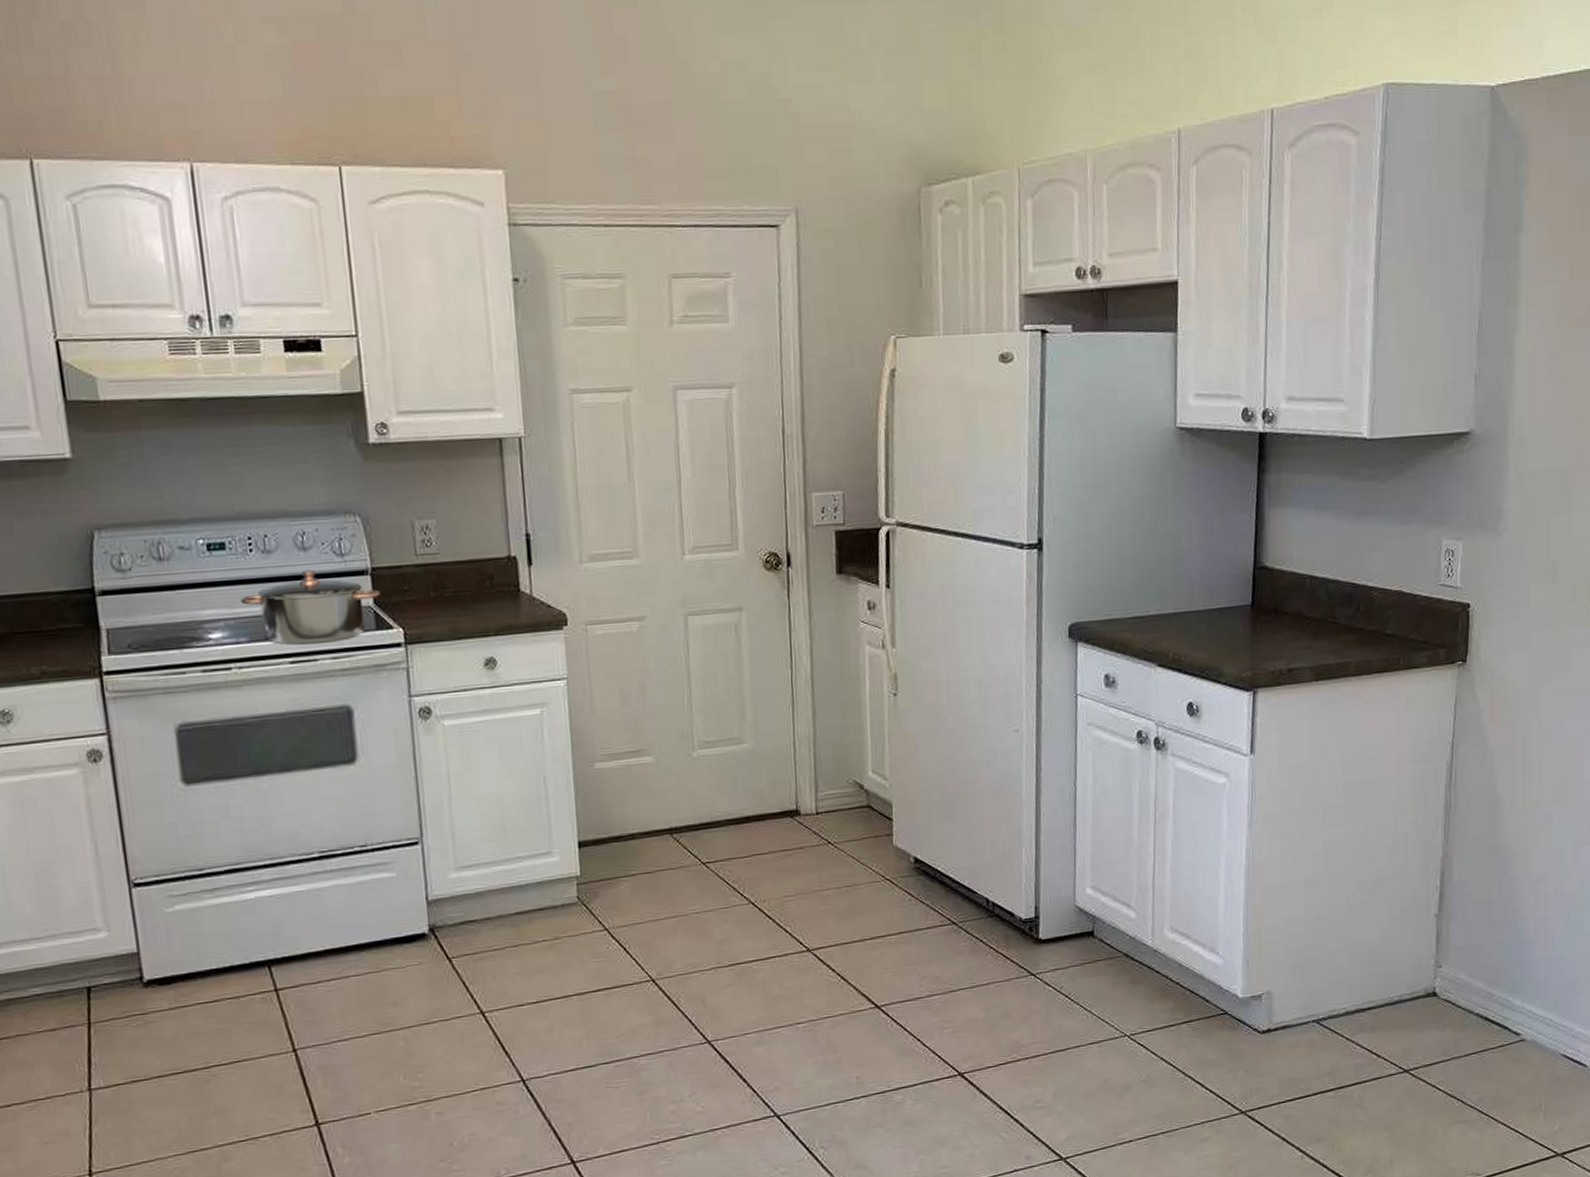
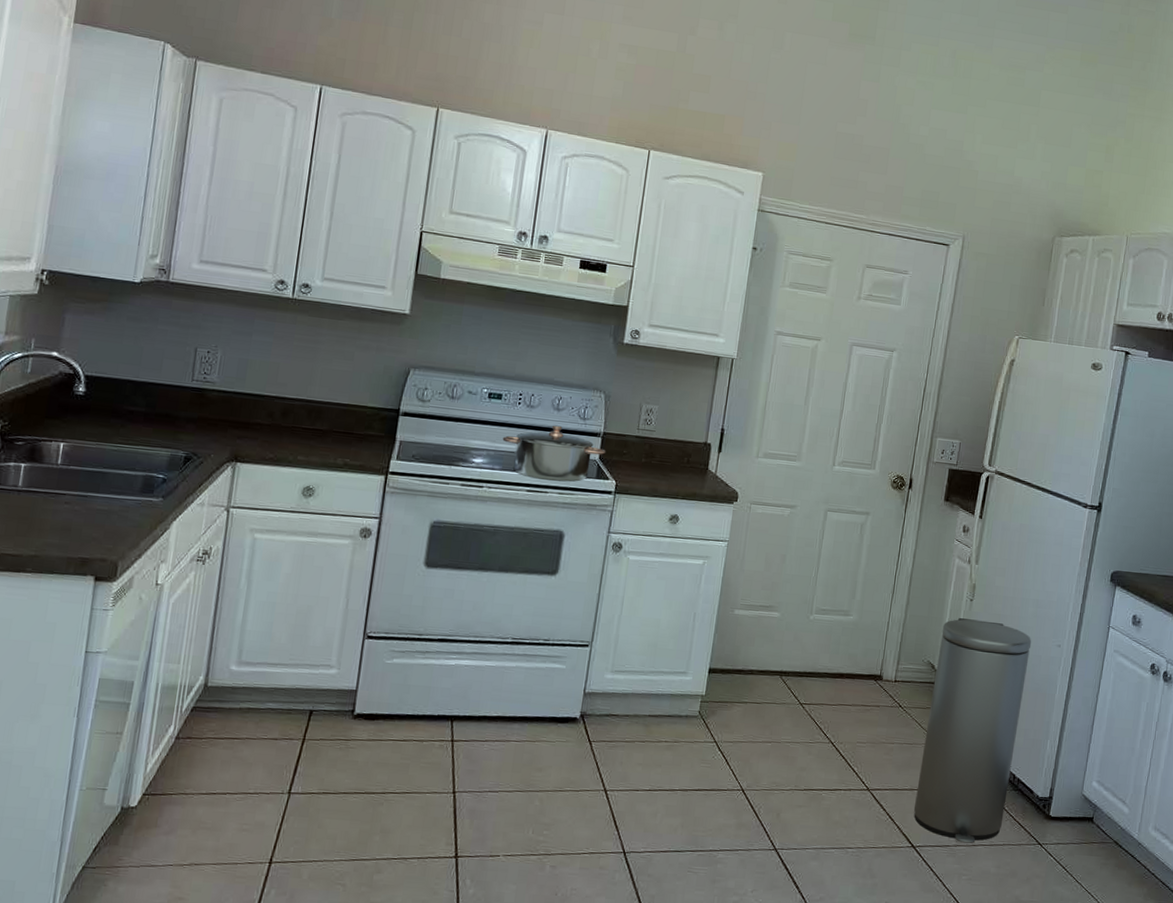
pedal bin: none [864,716,983,991] -> present [914,618,1032,844]

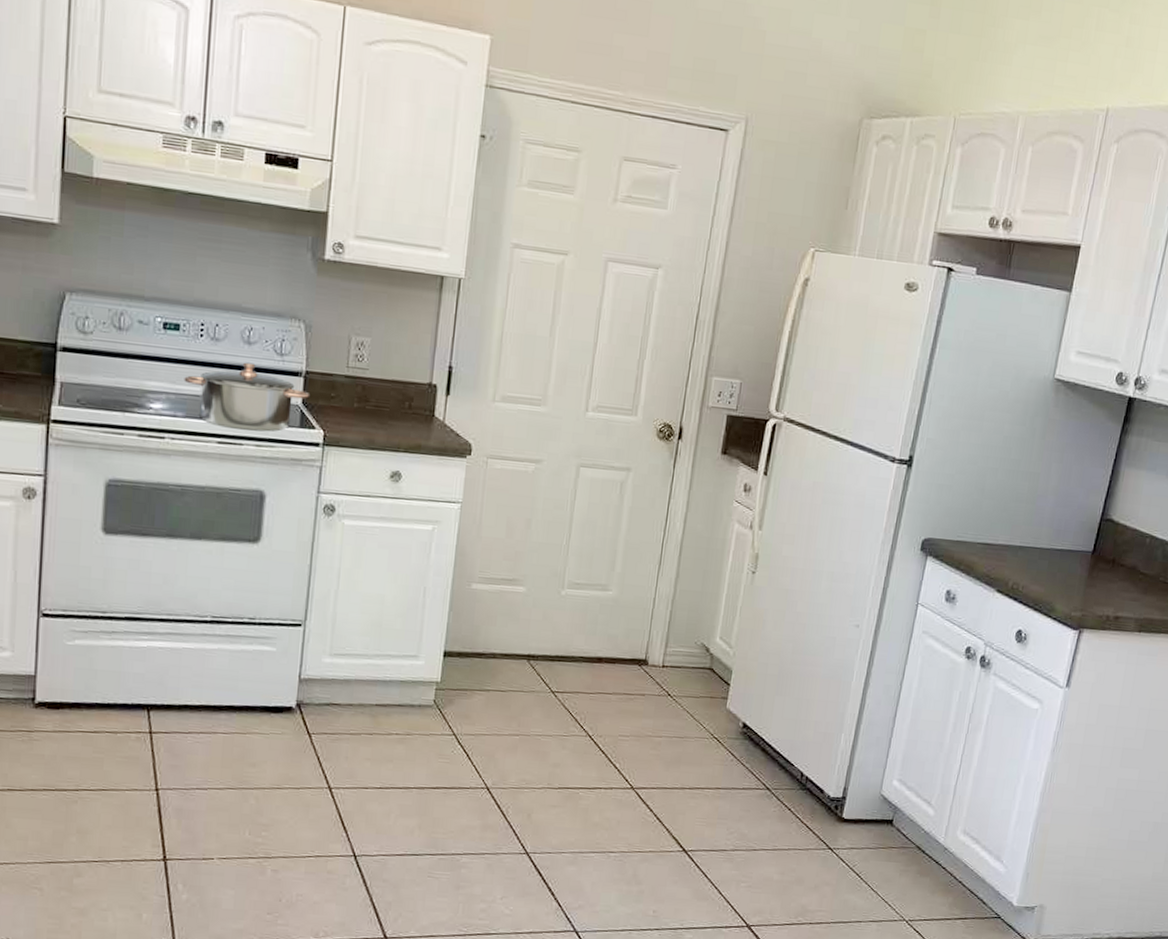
pedal bin: present [914,618,1032,844] -> none [685,593,825,848]

